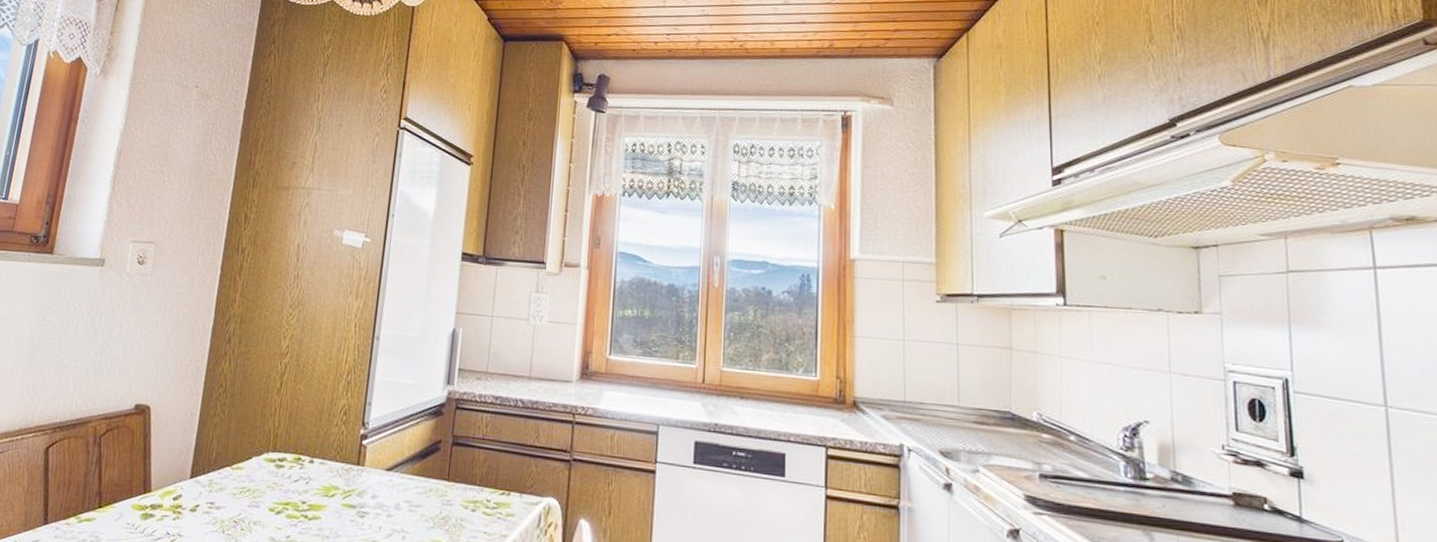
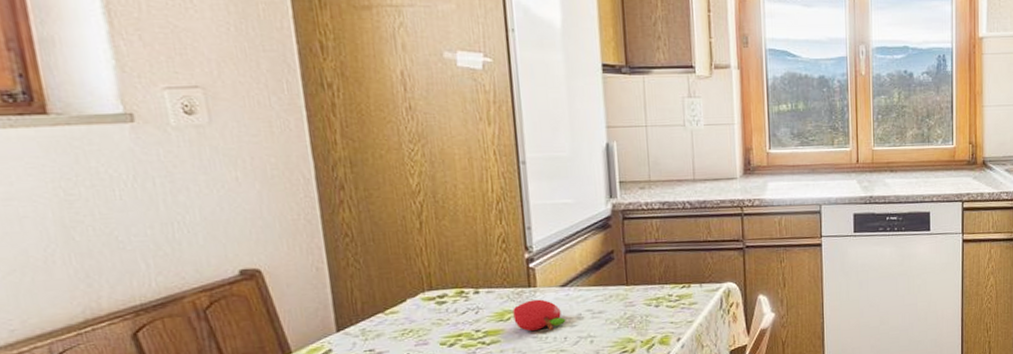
fruit: none [337,479,384,516] -> present [513,299,566,331]

